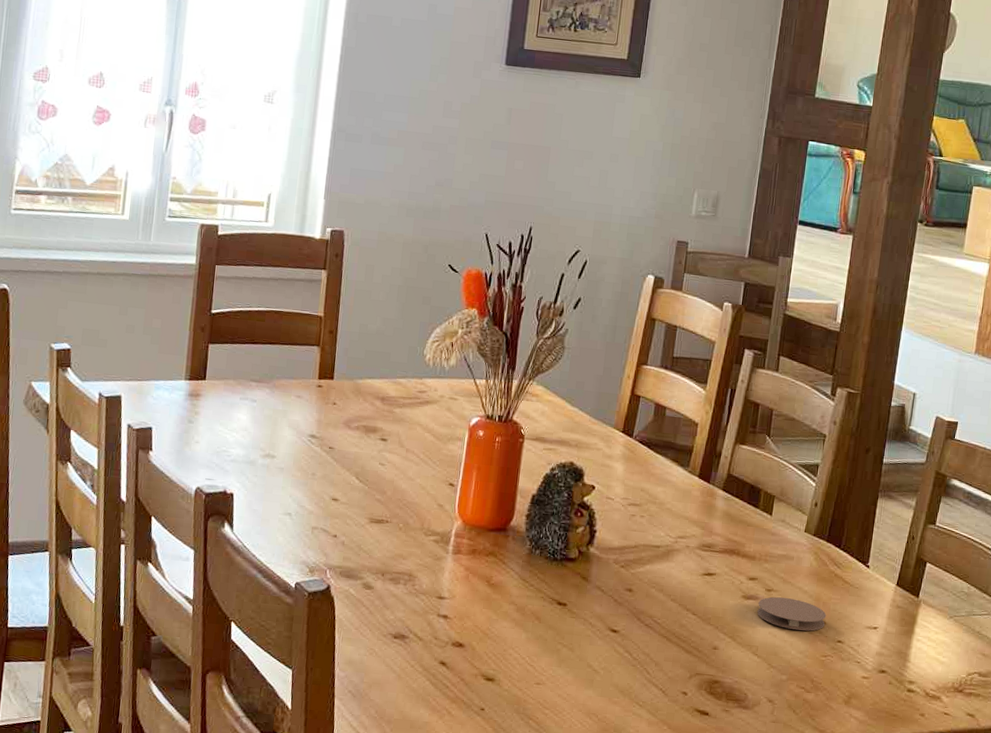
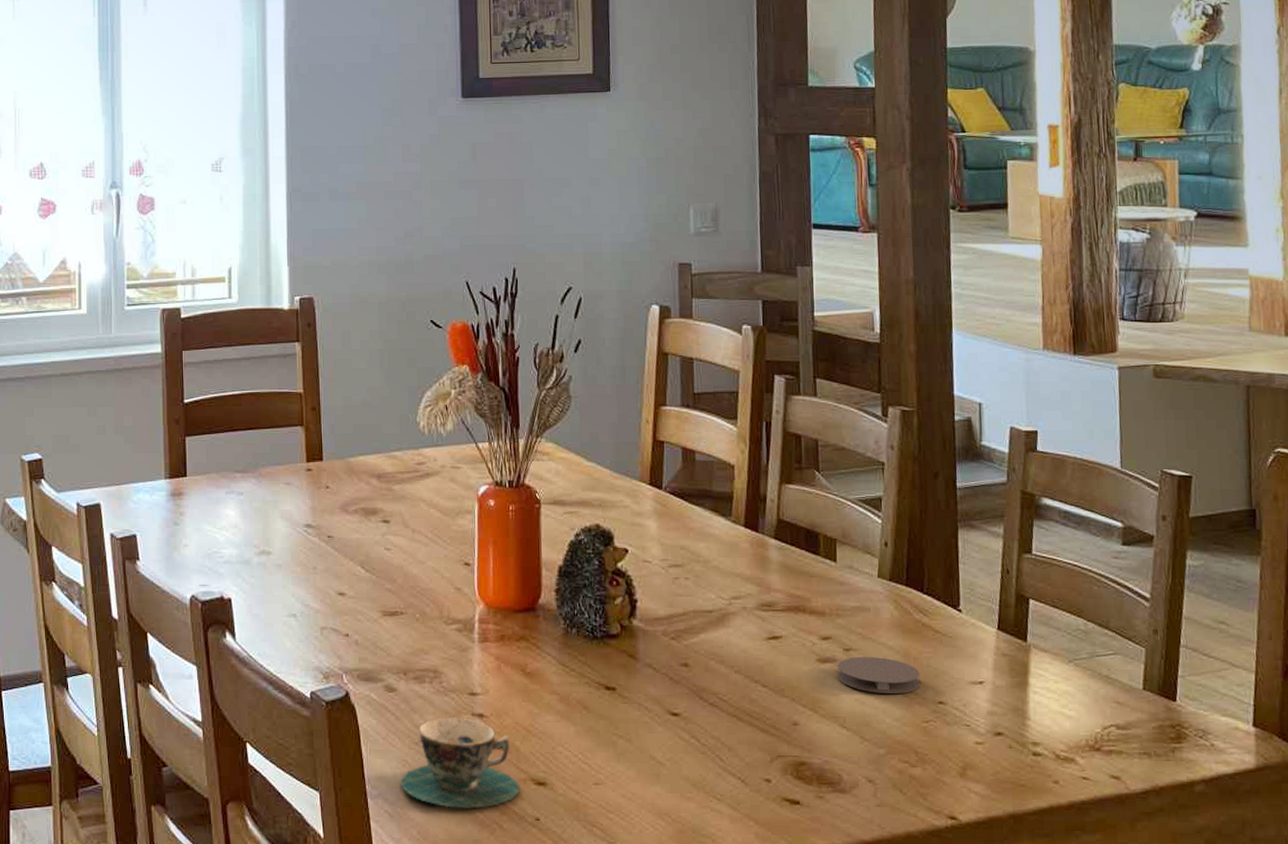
teacup: none [366,616,471,696] -> present [401,718,519,808]

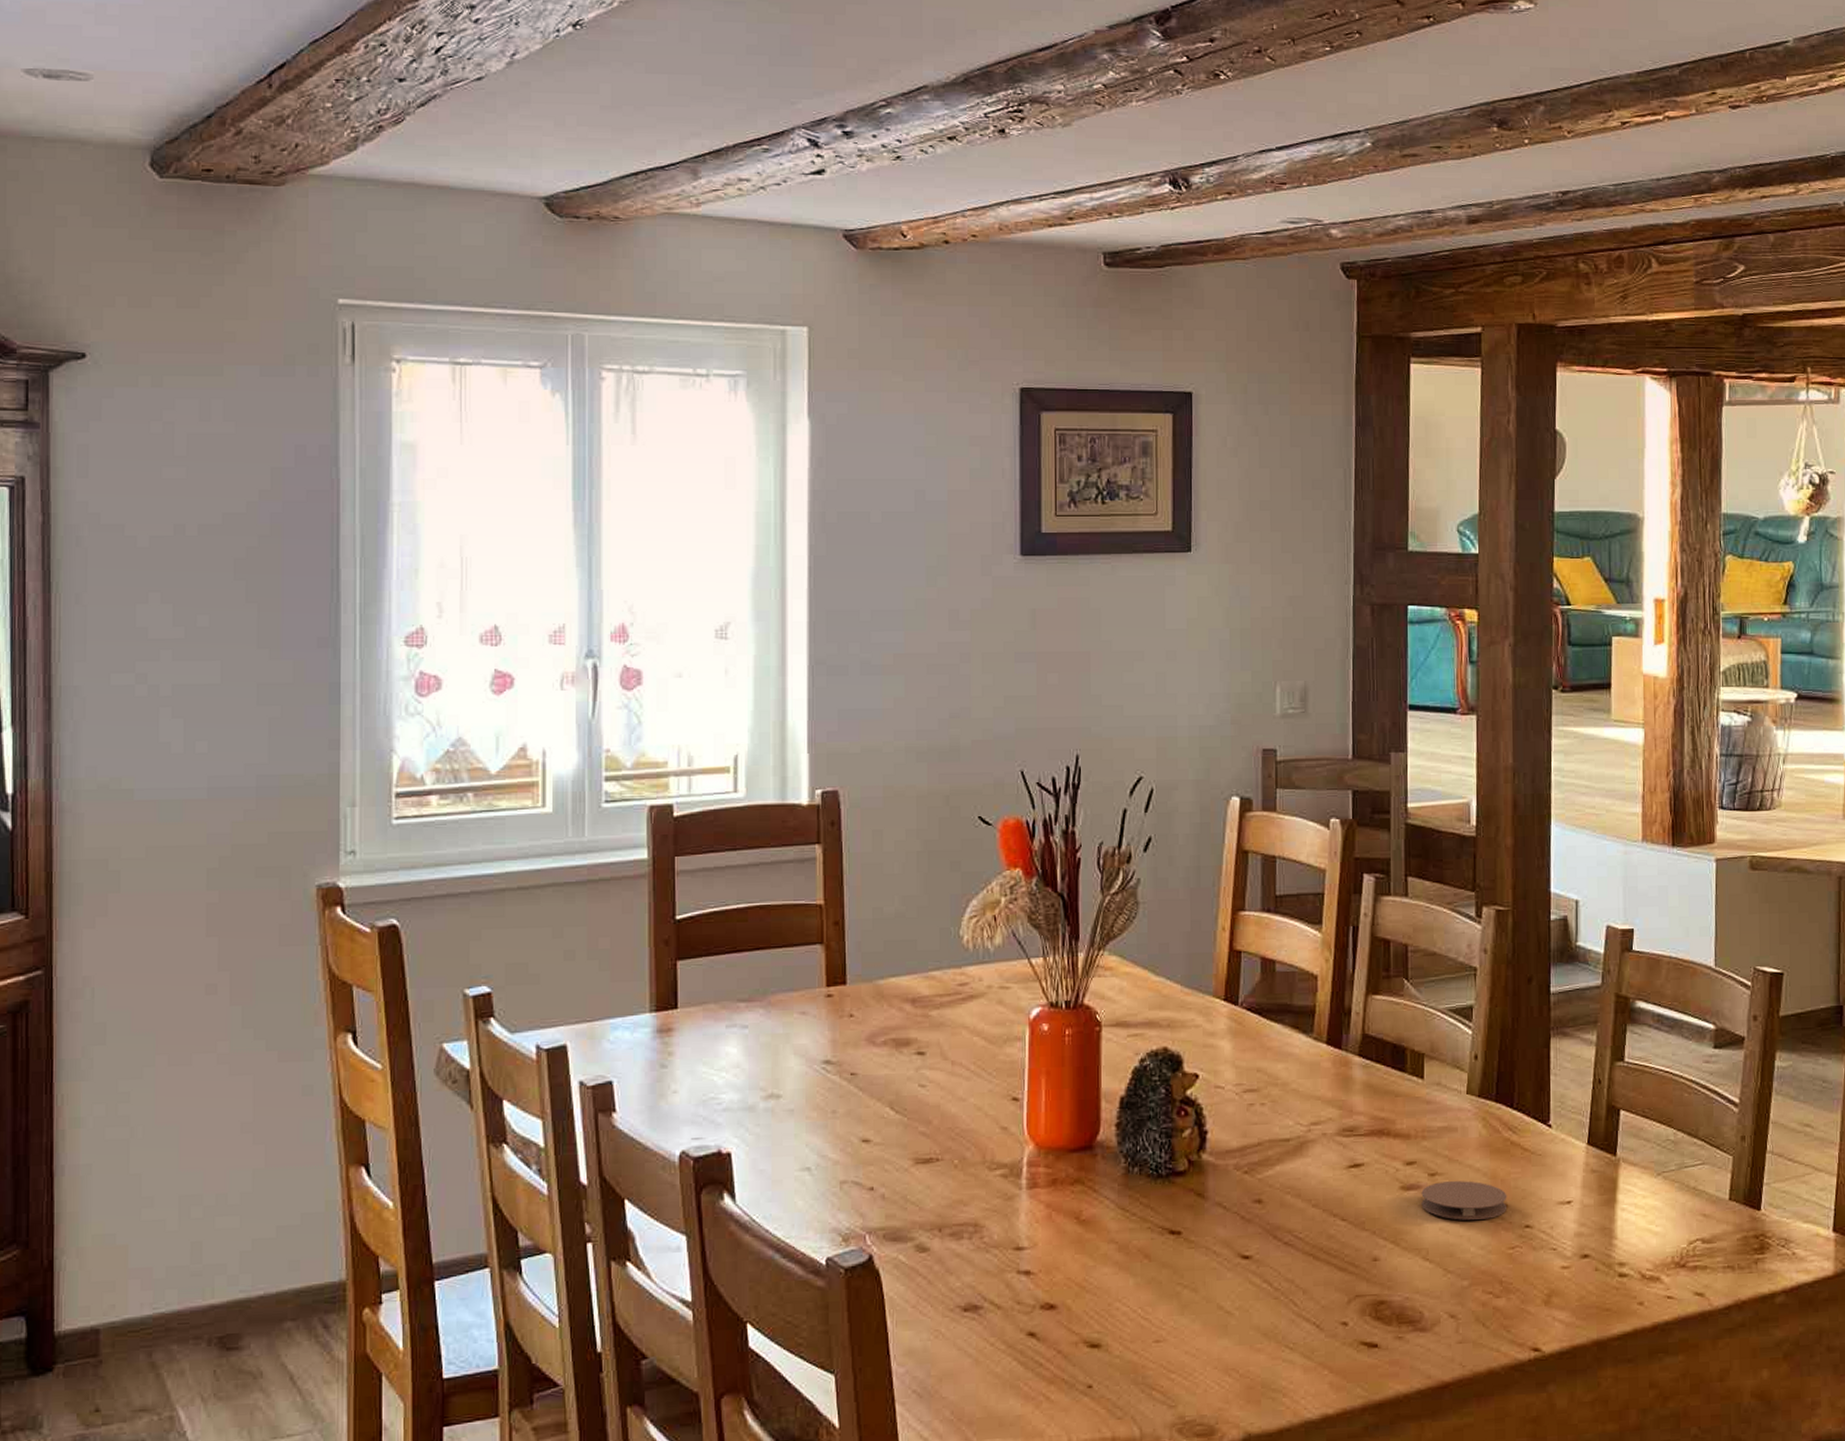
teacup: present [401,718,519,808] -> none [932,1277,1070,1382]

